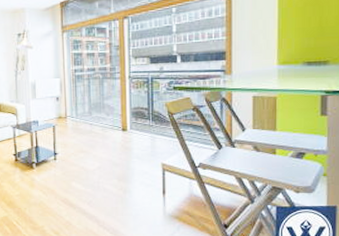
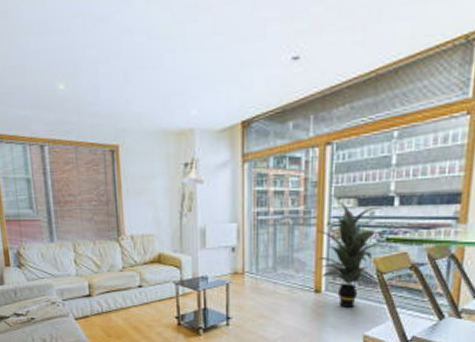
indoor plant: none [121,60,171,143] -> present [317,202,383,309]

